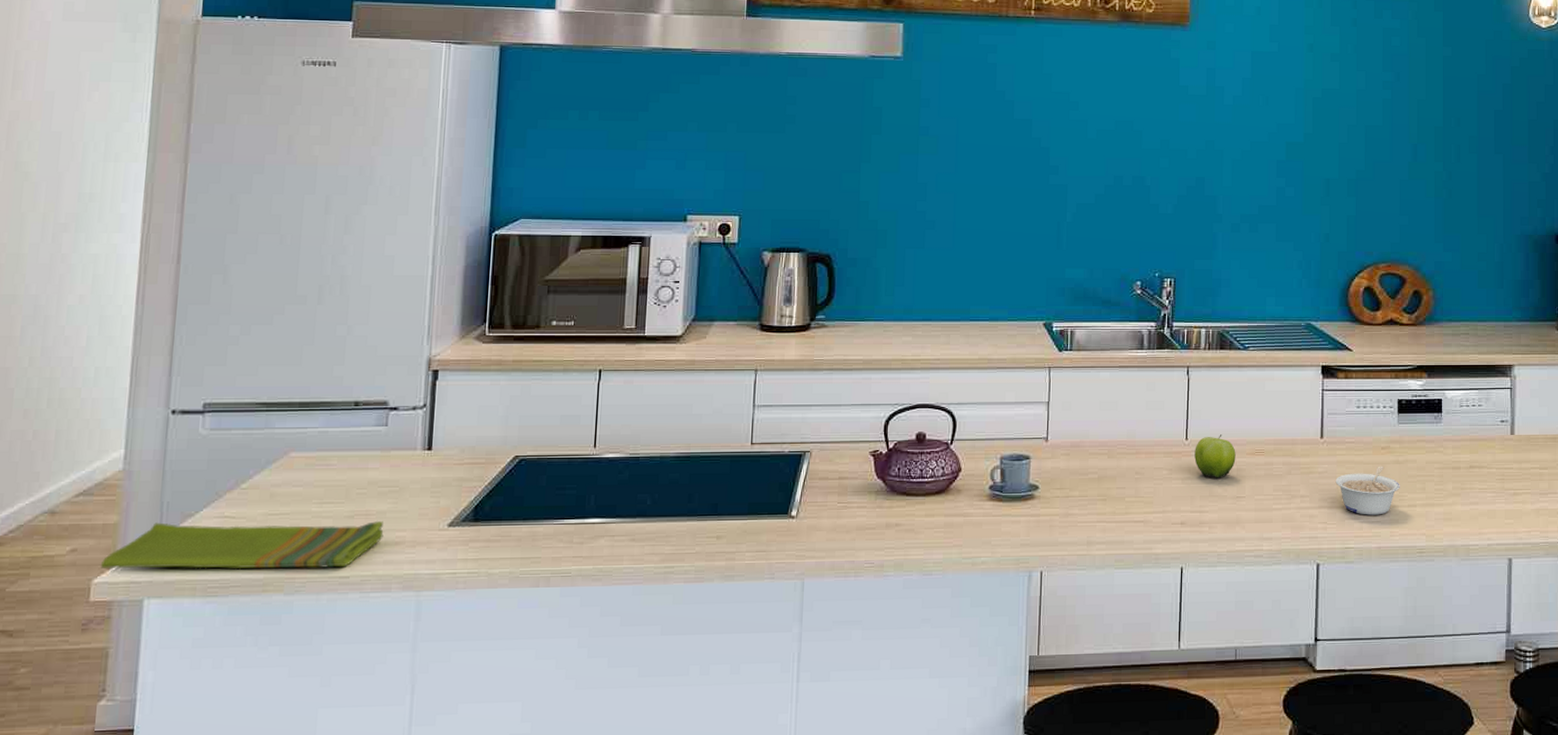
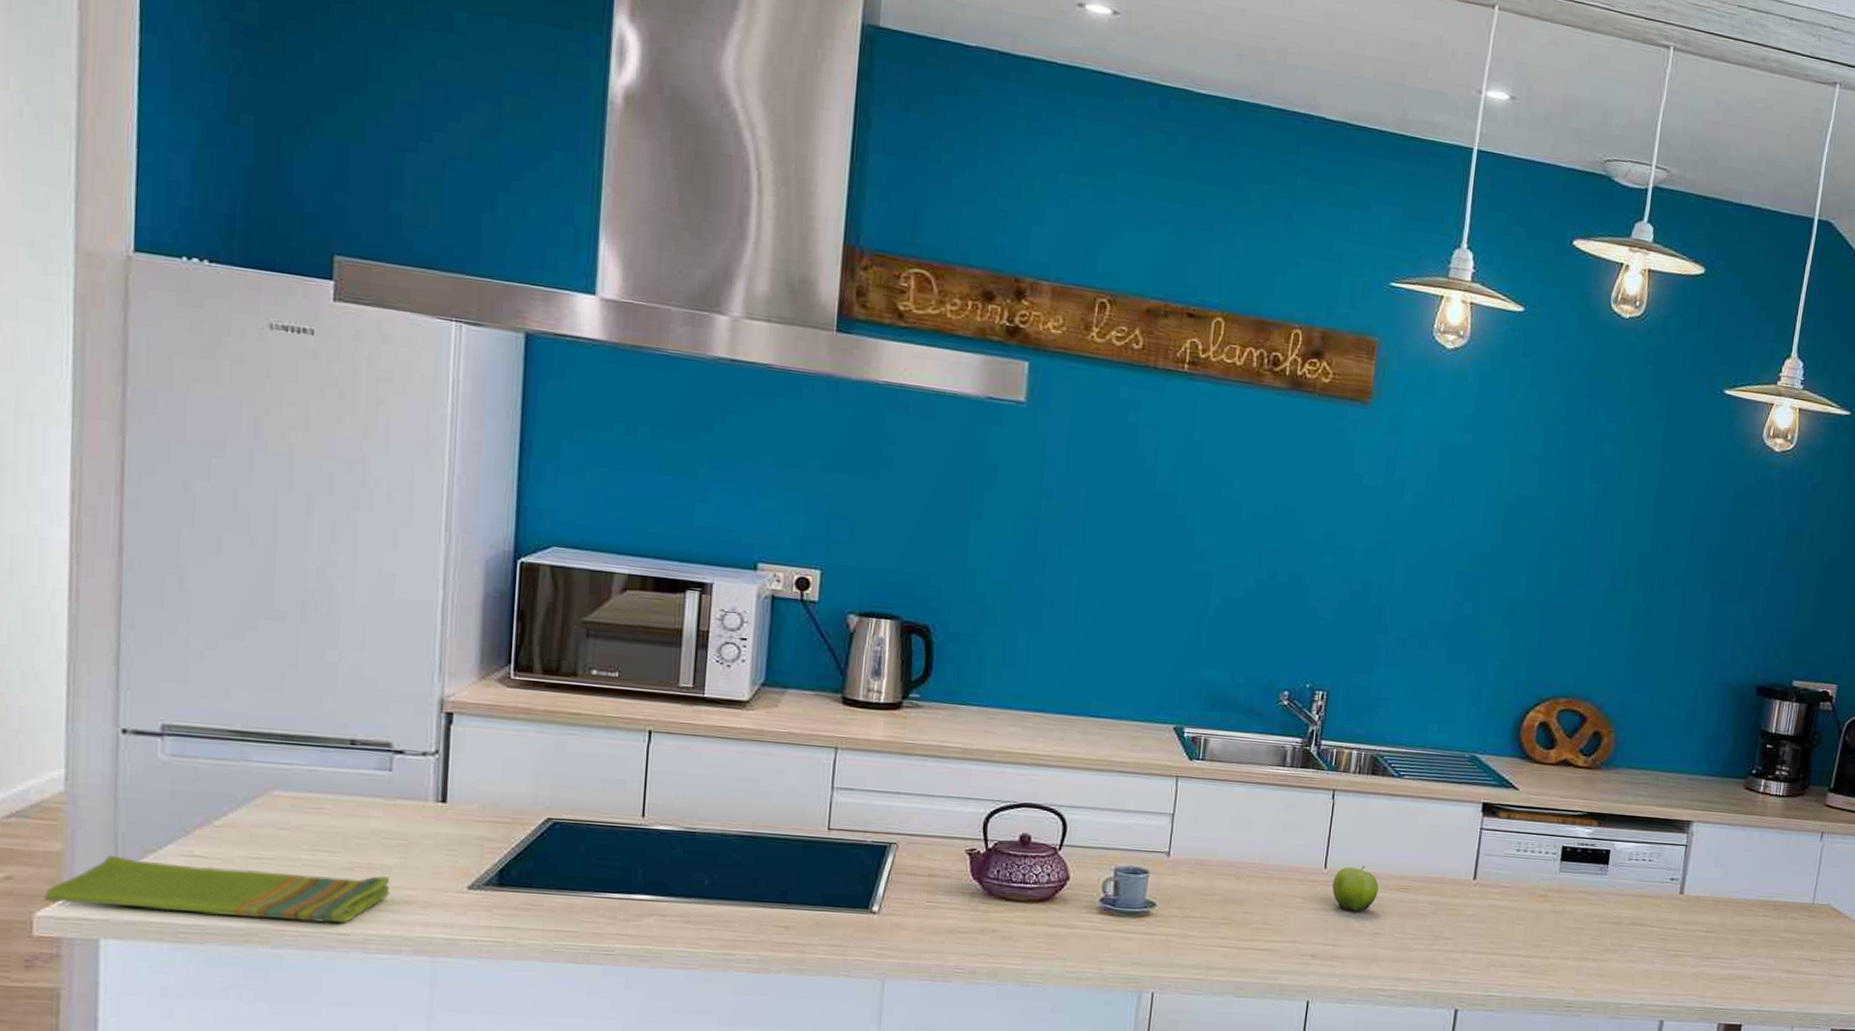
legume: present [1335,466,1400,515] -> none [1484,914,1554,965]

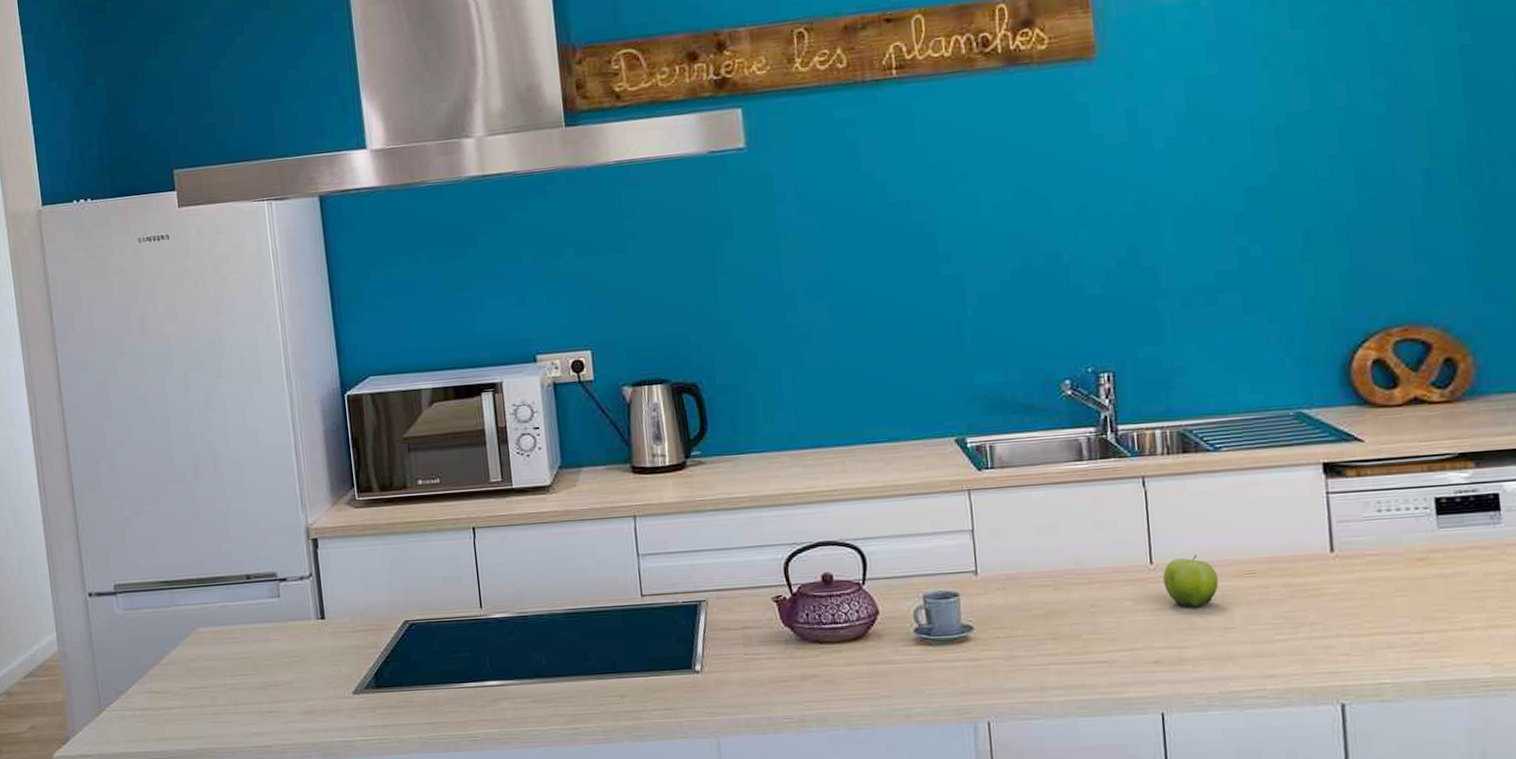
dish towel: present [44,855,390,924] -> none [57,690,295,743]

